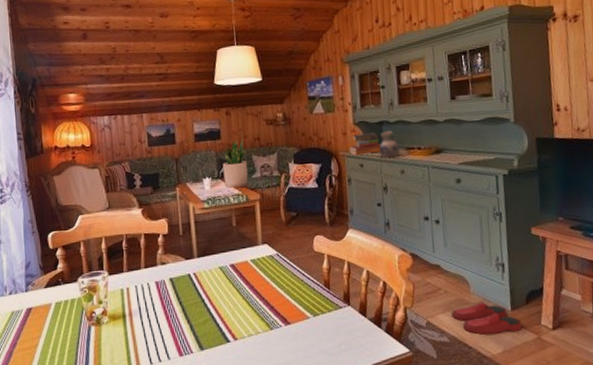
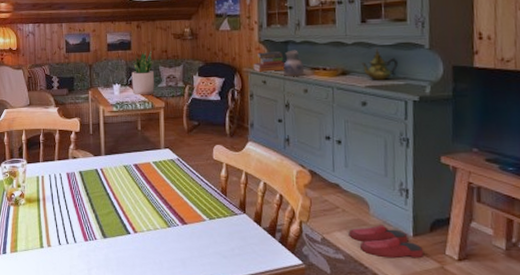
teapot: none [453,124,487,157] -> present [361,48,398,80]

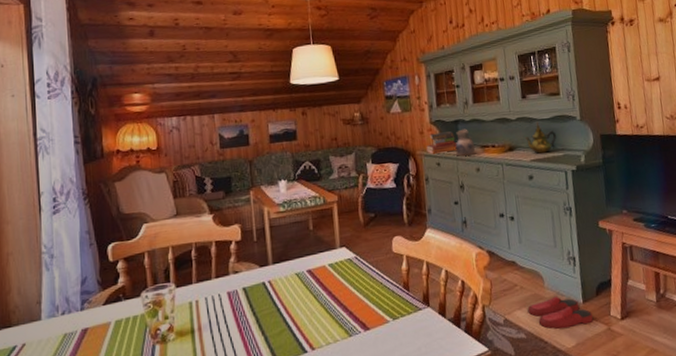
planter: present [131,51,154,95] -> none [298,139,326,191]

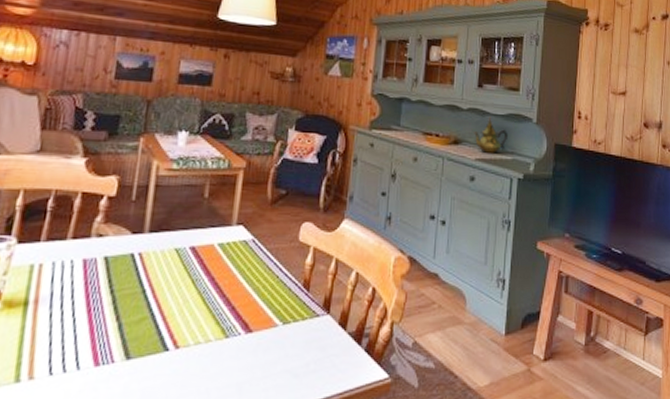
books: present [426,131,457,155] -> none [361,108,398,134]
ceramic pitcher: present [455,128,476,157] -> none [394,109,417,142]
slippers: present [527,296,593,330] -> none [442,322,514,363]

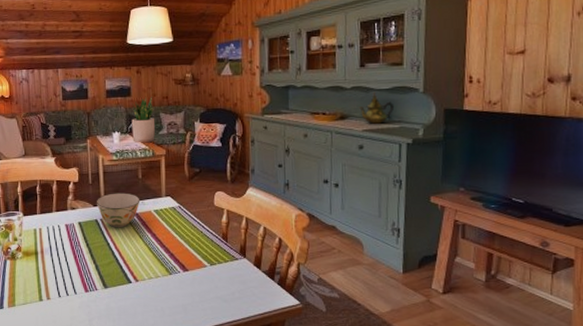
soup bowl: none [136,216,202,268] -> present [96,193,140,228]
planter: none [204,90,241,150] -> present [131,97,155,143]

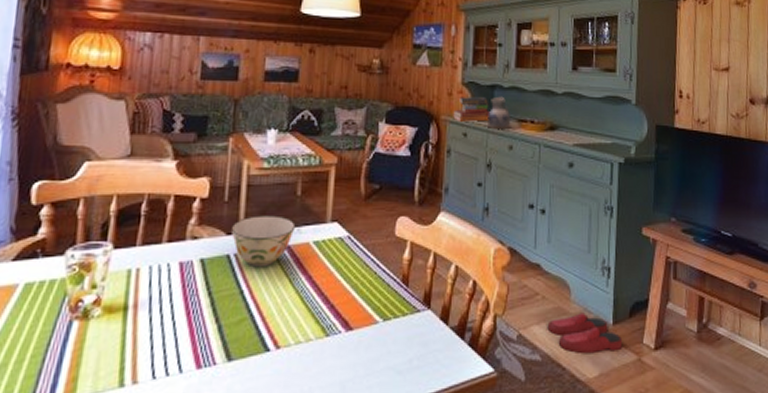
planter: present [131,97,155,143] -> none [294,85,329,147]
books: none [254,96,287,119] -> present [453,97,491,123]
ceramic pitcher: none [284,94,305,122] -> present [488,96,511,130]
slippers: none [343,263,413,295] -> present [547,312,623,354]
teapot: present [359,92,394,124] -> none [570,100,606,138]

